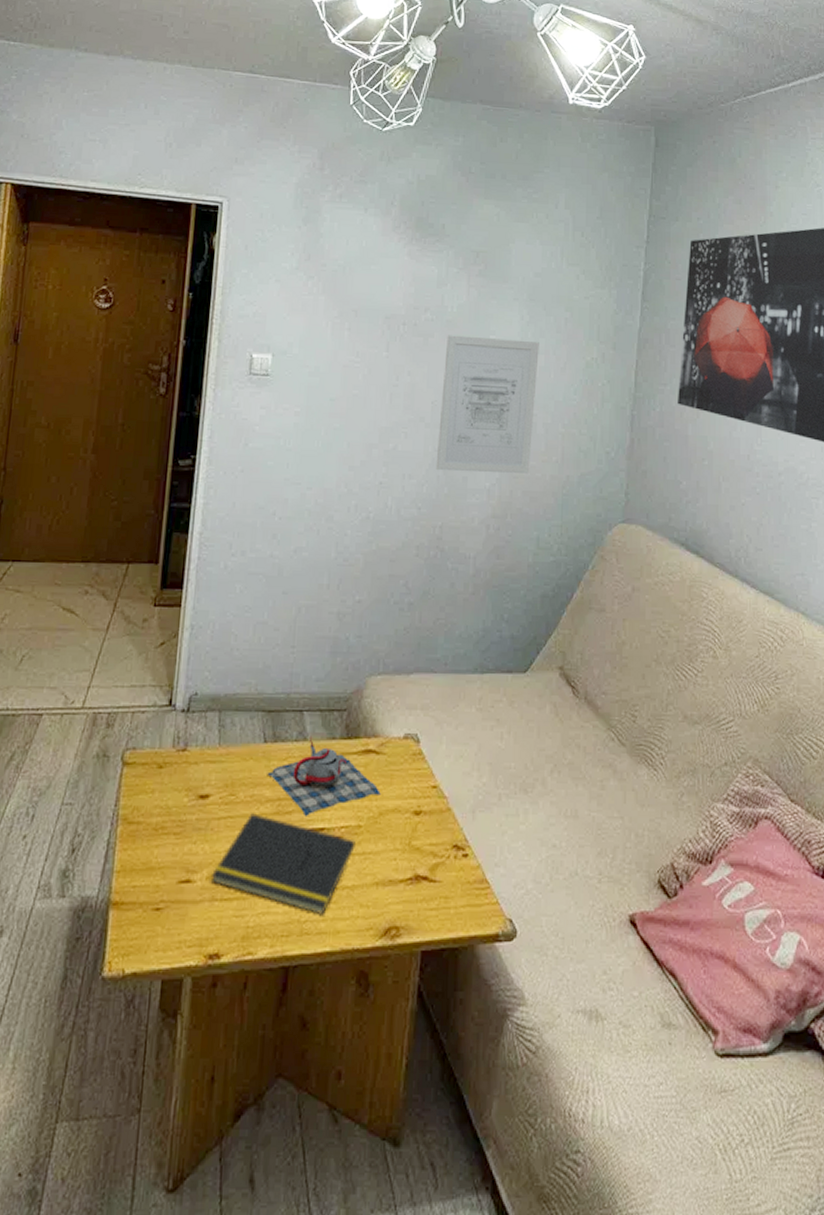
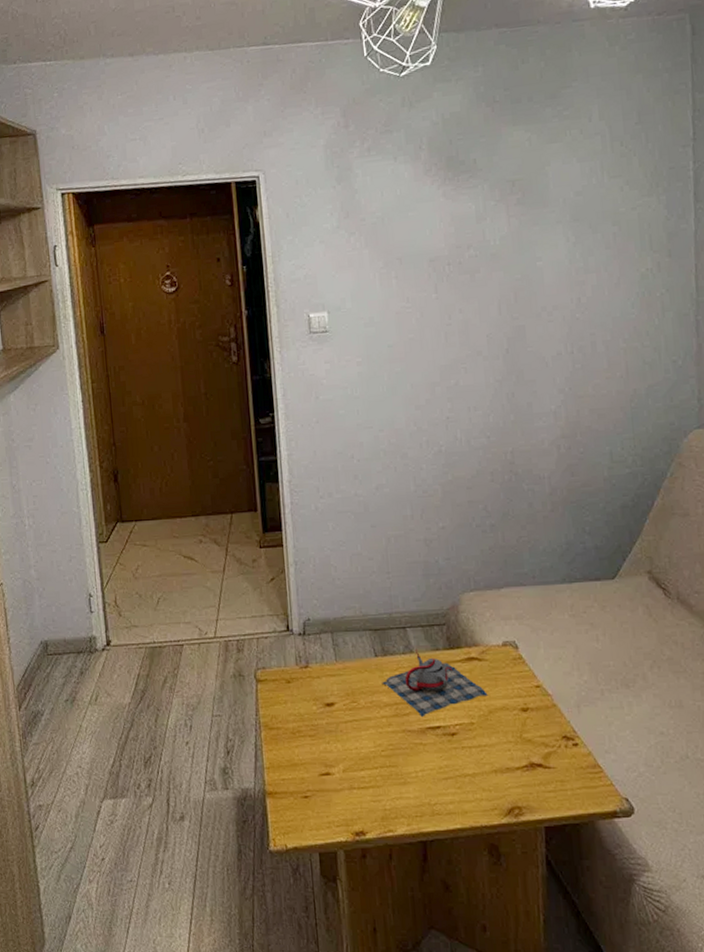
notepad: present [211,813,356,914] -> none [347,716,471,798]
wall art: present [435,335,539,475] -> none [493,261,594,400]

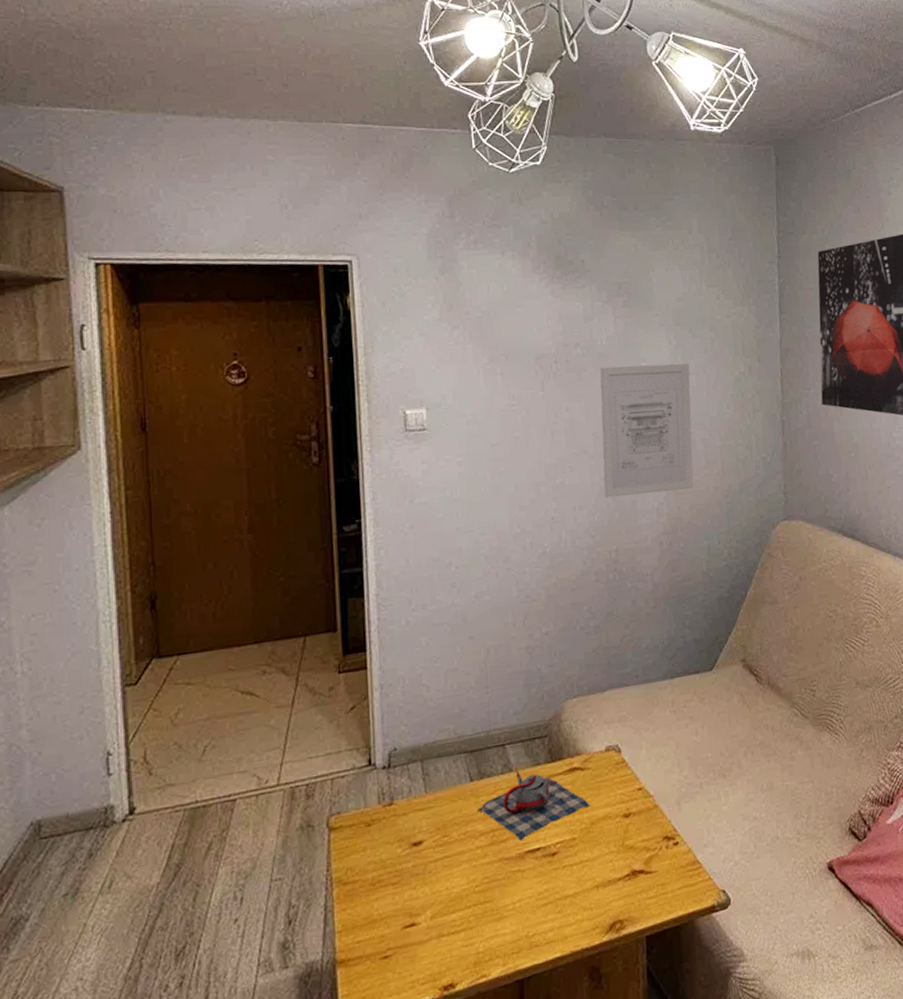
wall art: none [493,261,594,400] -> present [600,364,694,498]

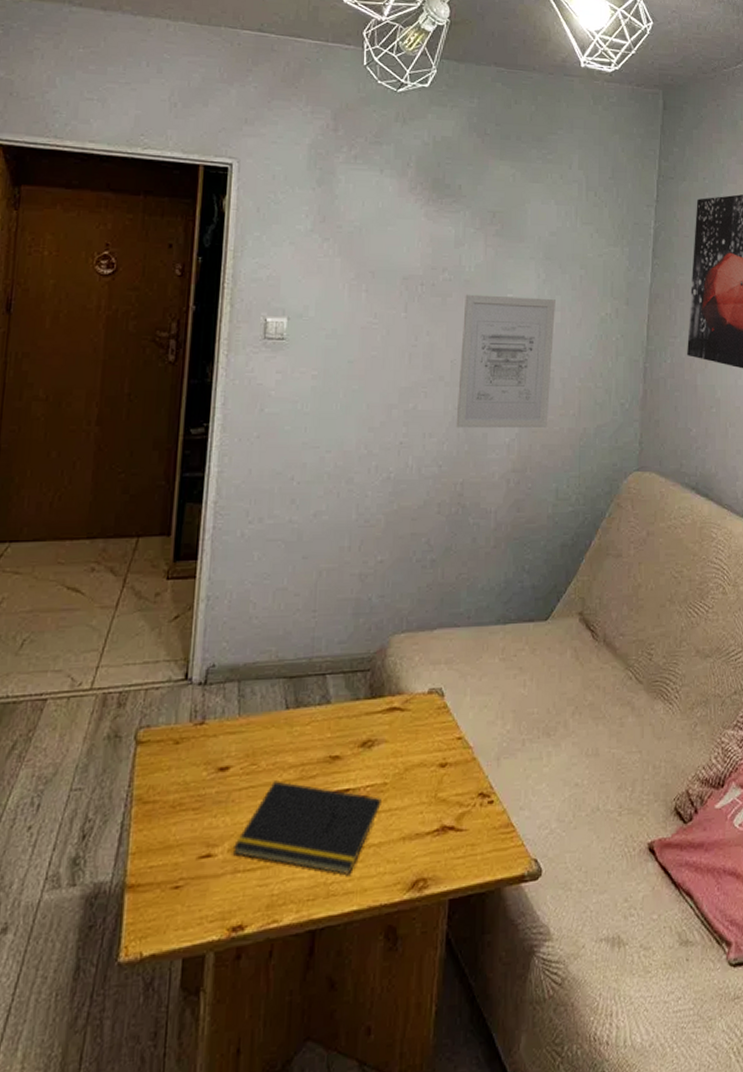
notepad: none [436,847,572,926] -> present [233,780,381,874]
teapot: present [477,766,592,841] -> none [289,698,407,779]

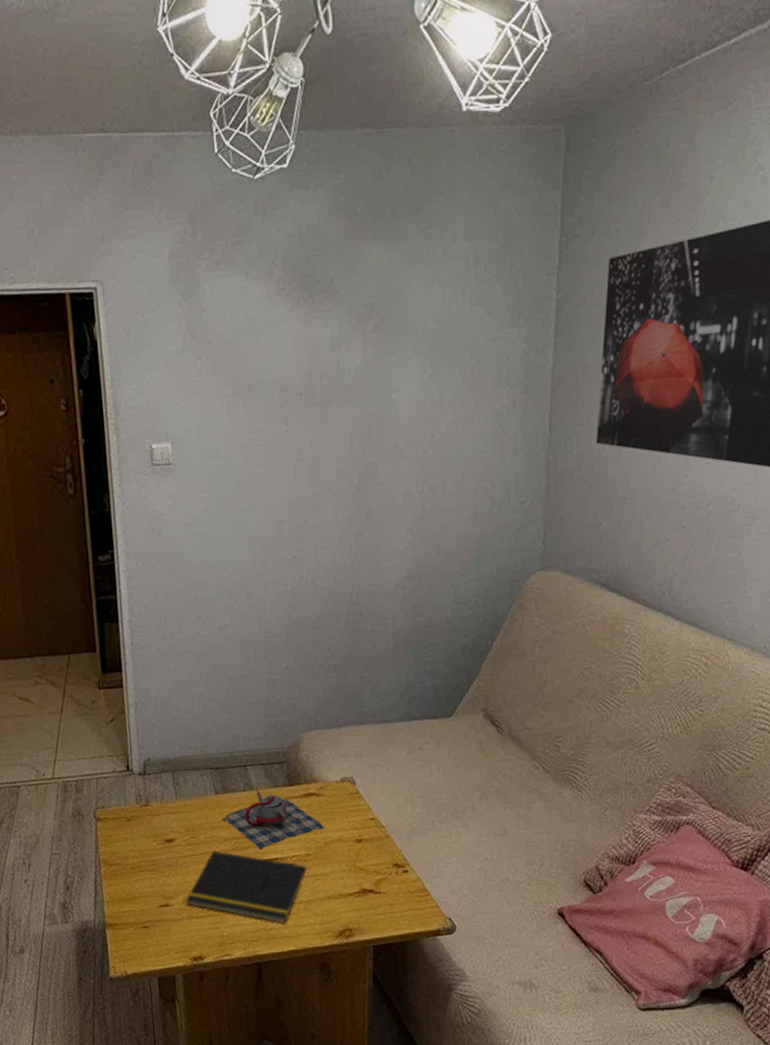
teapot: none [289,698,407,779] -> present [221,785,326,850]
wall art: present [456,294,555,429] -> none [346,396,445,539]

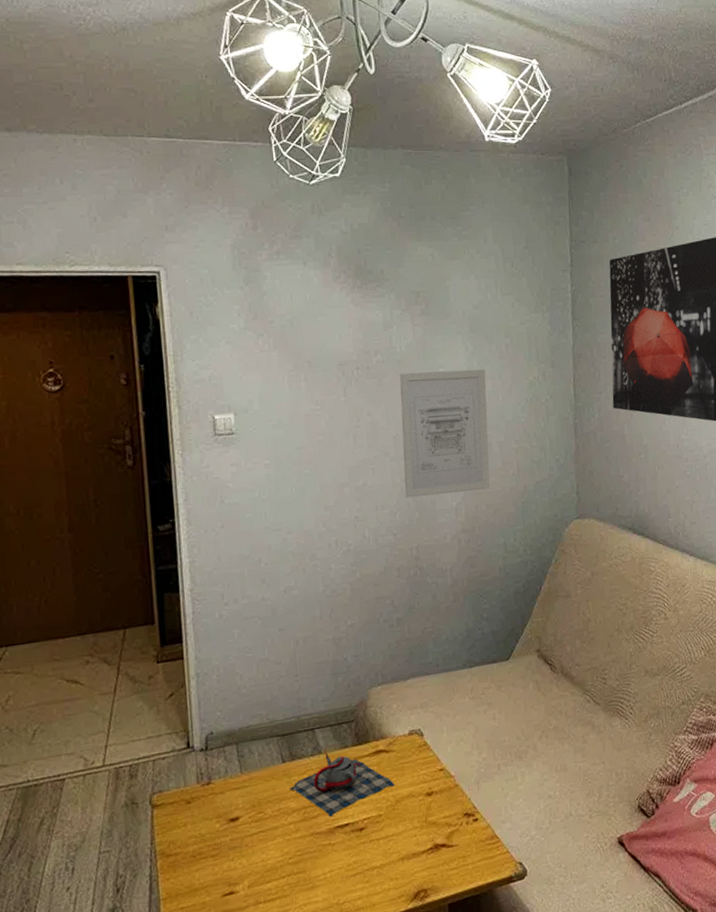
notepad: present [186,850,307,923] -> none [253,823,379,894]
wall art: none [346,396,445,539] -> present [399,369,490,499]

